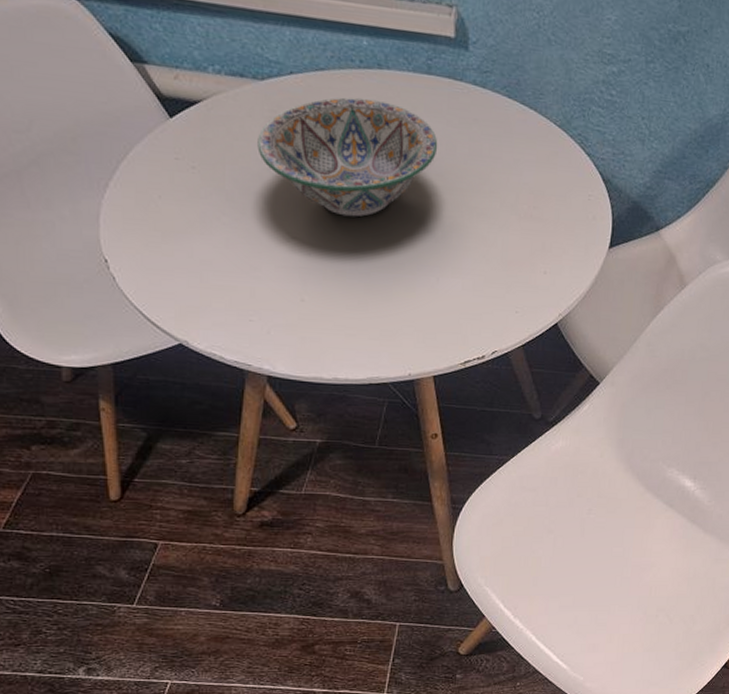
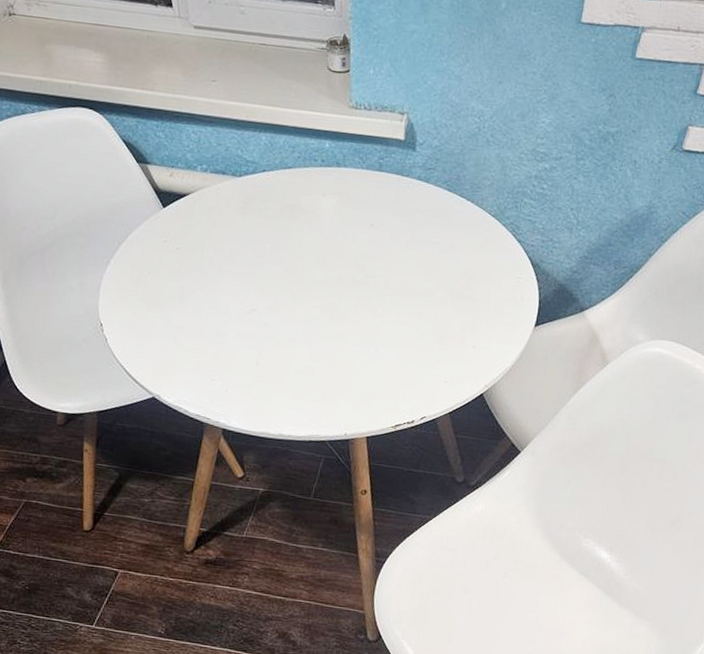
decorative bowl: present [257,97,438,217] -> none [231,191,384,293]

